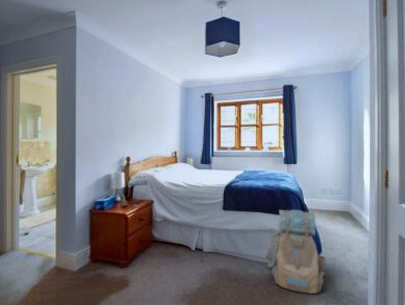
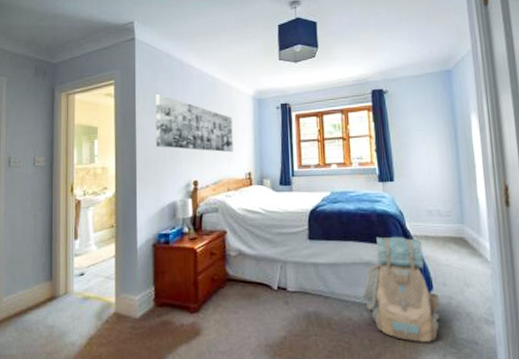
wall art: none [94,78,162,134] -> present [155,93,233,153]

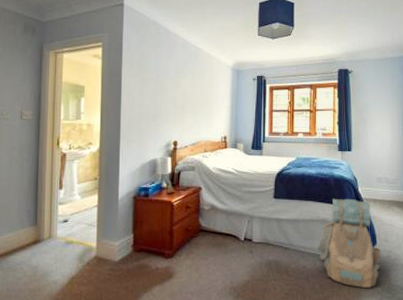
wall art: present [155,93,233,153] -> none [140,58,212,117]

